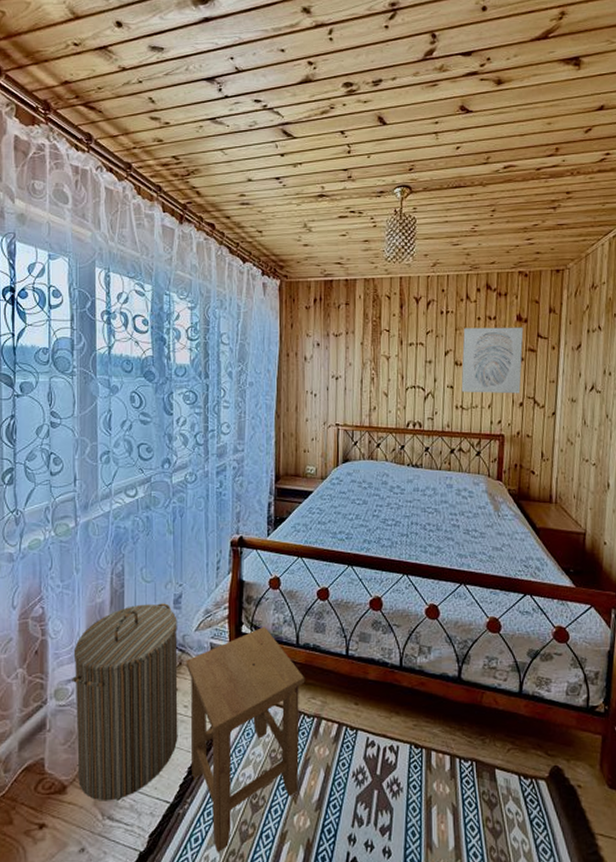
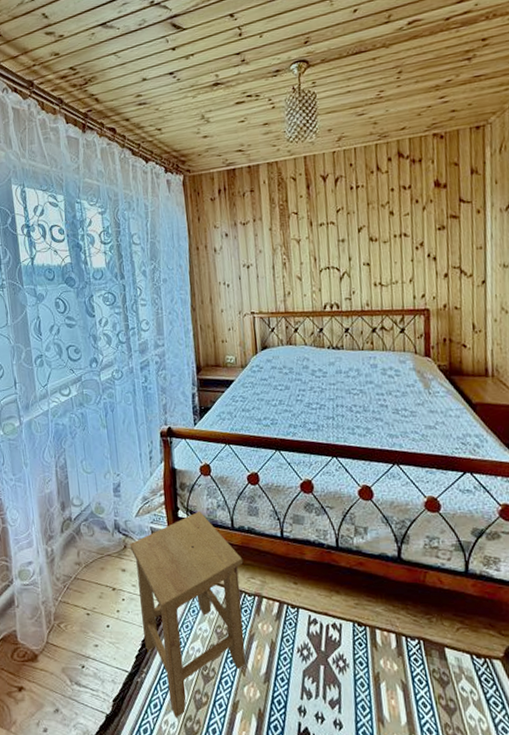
laundry hamper: present [72,603,178,801] -> none [30,492,130,669]
wall art: present [461,327,524,394] -> none [376,193,445,269]

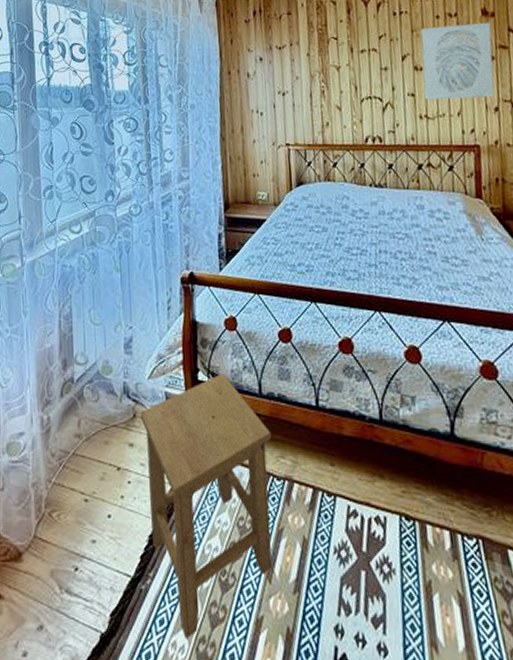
wall art: none [376,193,445,269] -> present [420,22,495,100]

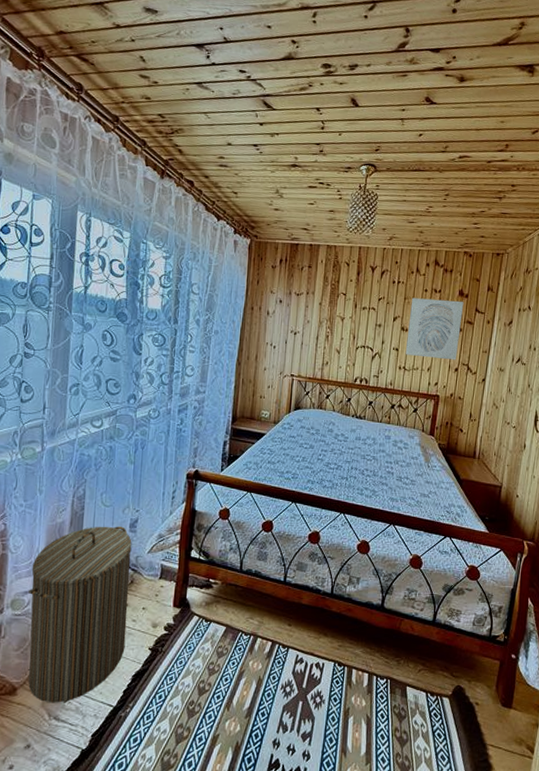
laundry hamper: none [24,348,136,572] -> present [28,526,132,703]
stool: present [140,372,272,640] -> none [135,552,246,753]

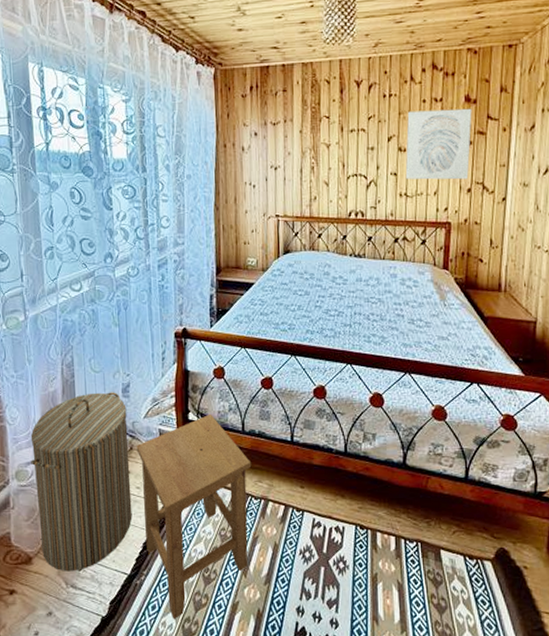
stool: none [135,552,246,753] -> present [136,413,252,620]

